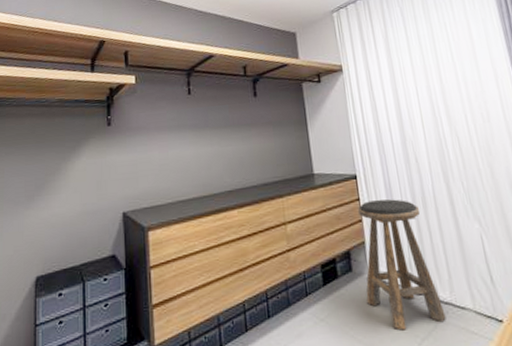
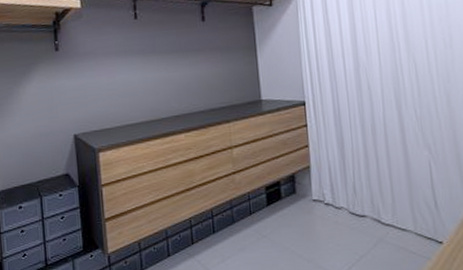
stool: present [358,199,446,331] -> none [305,125,386,248]

